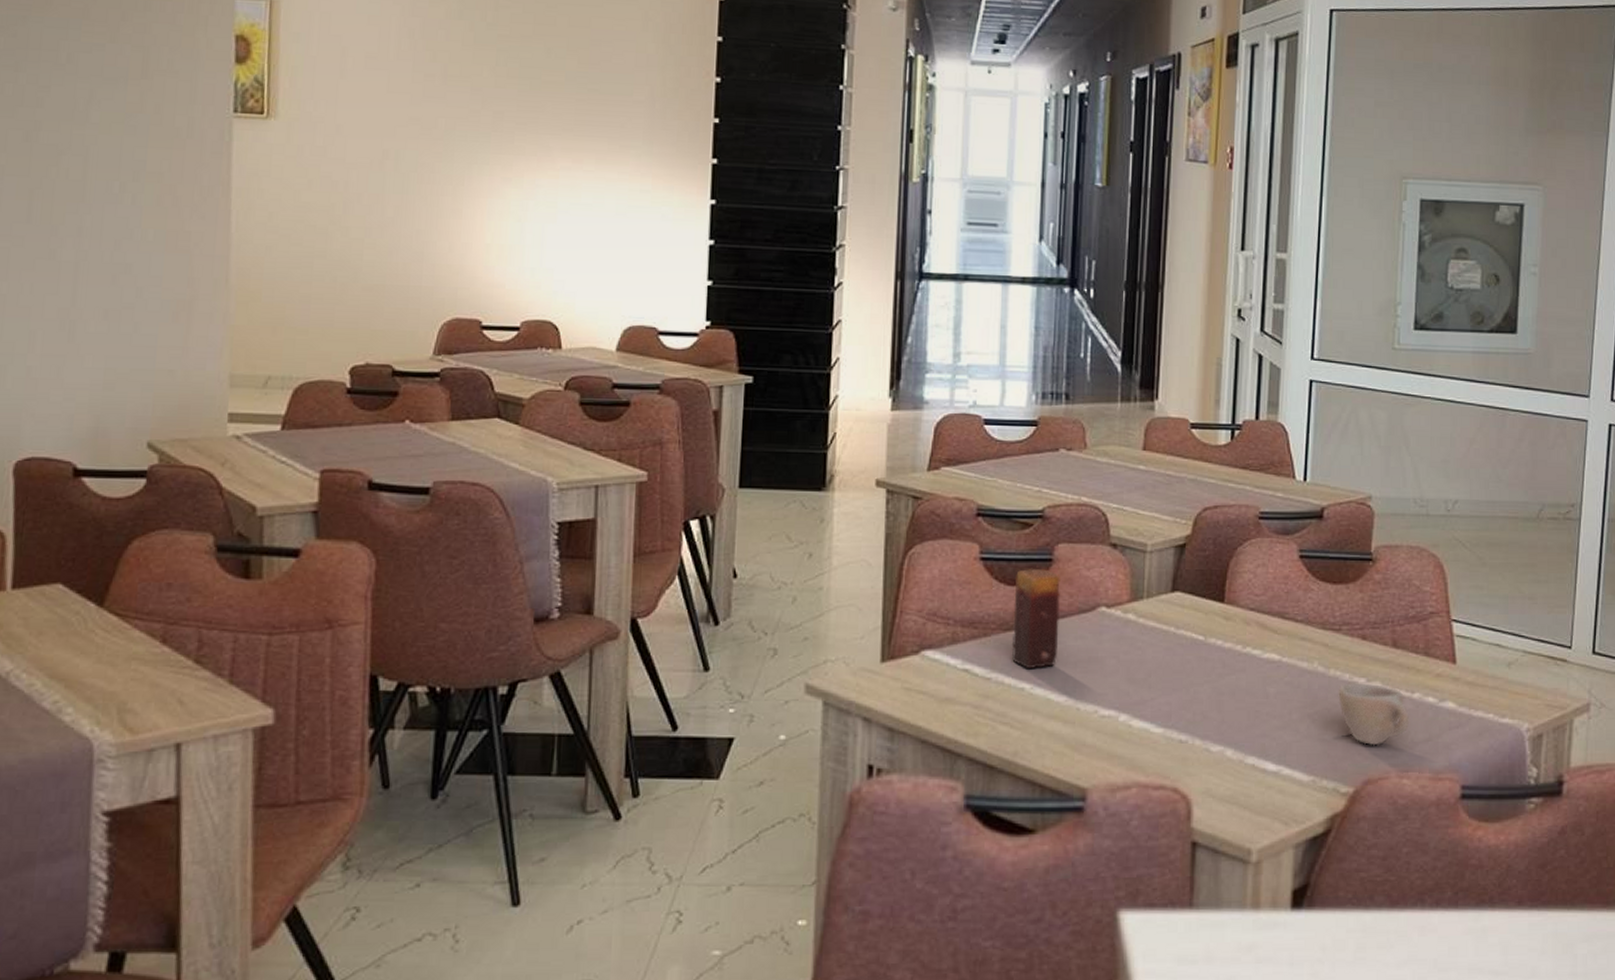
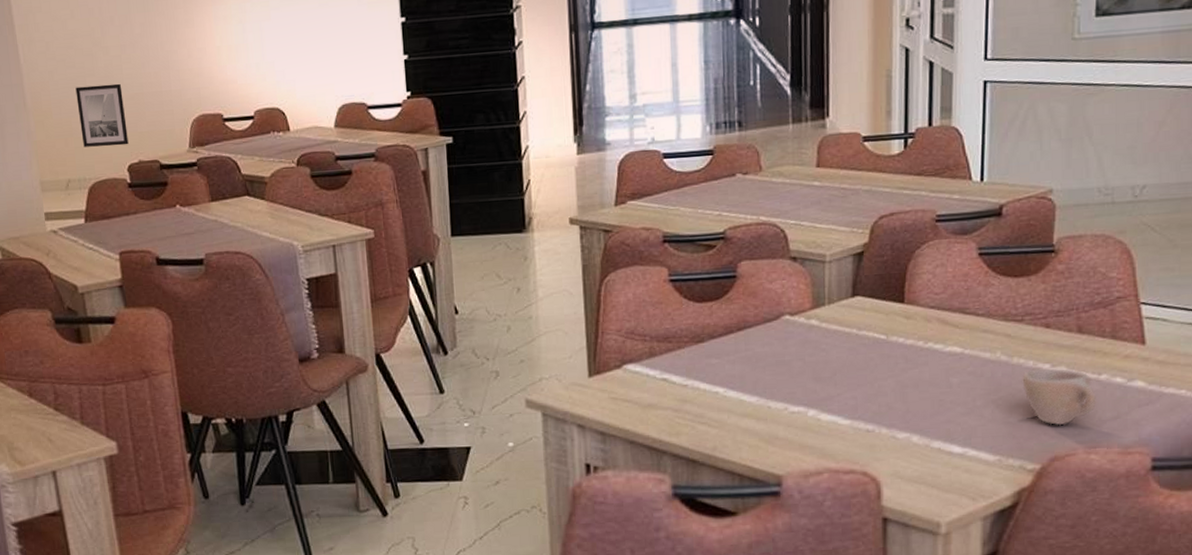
wall art: none [295,268,359,343] -> present [75,83,129,147]
candle: present [1011,568,1060,670] -> none [703,285,747,375]

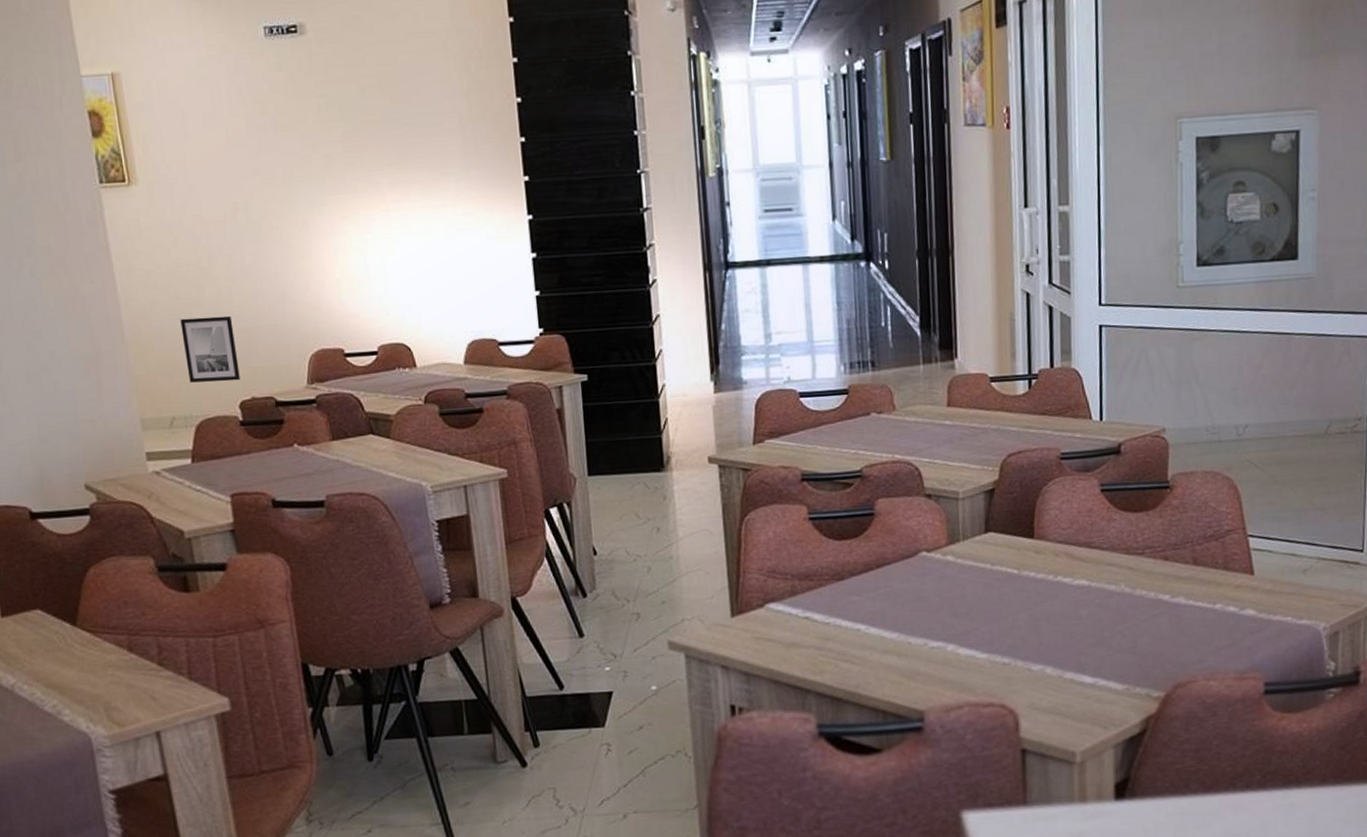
cup: present [1022,368,1097,426] -> none [1145,599,1214,654]

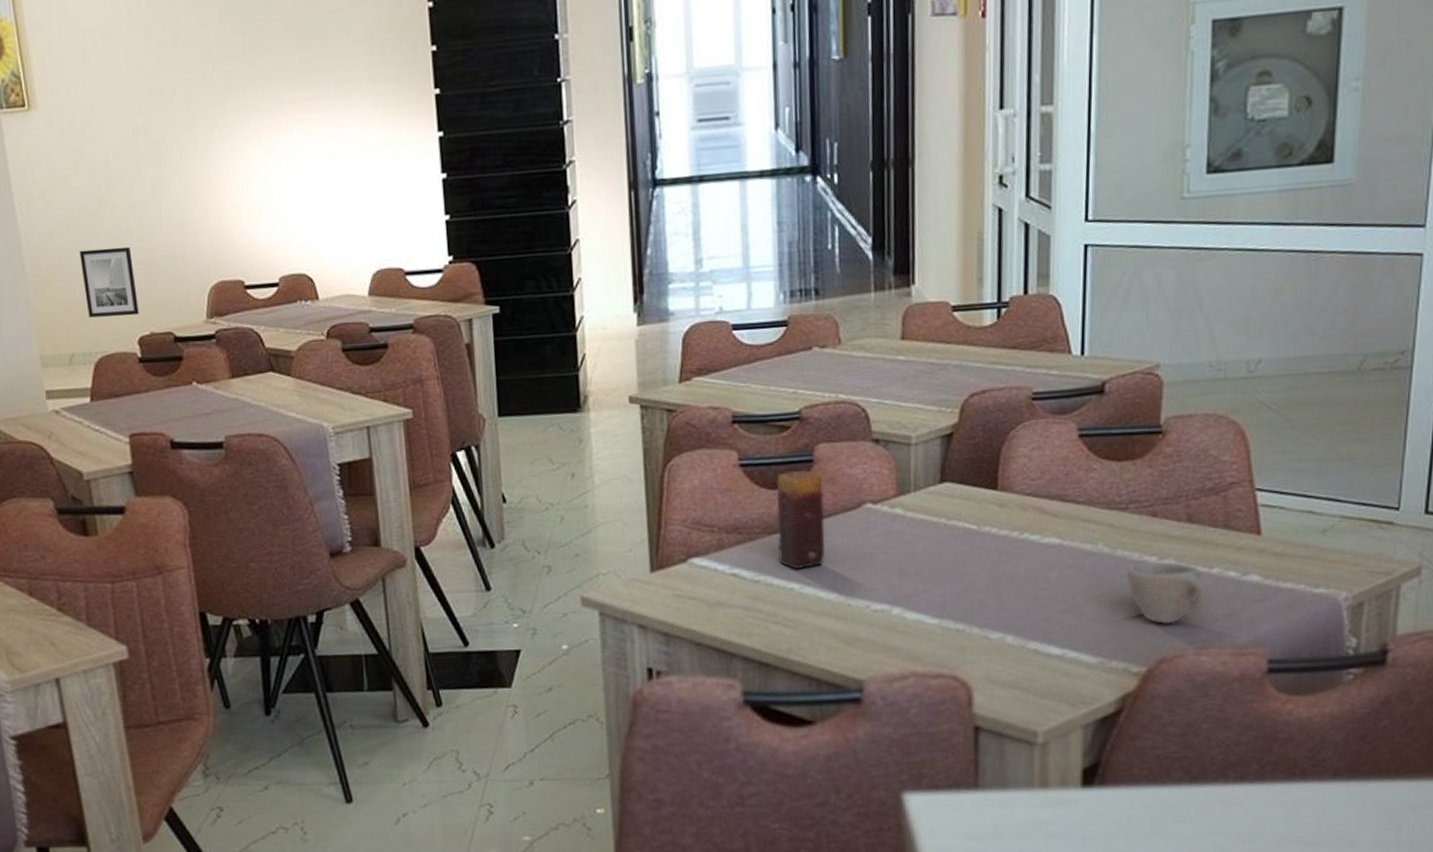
candle: none [842,523,887,612] -> present [777,470,825,570]
cup: none [1145,599,1214,654] -> present [1127,561,1209,625]

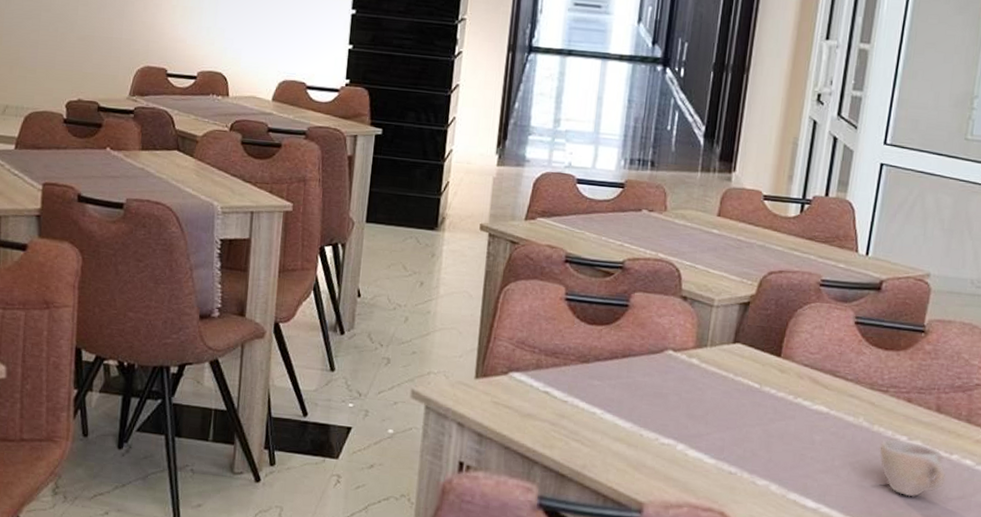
wall art: present [79,246,139,318] -> none [27,19,75,83]
candle: present [777,470,825,570] -> none [587,311,635,398]

